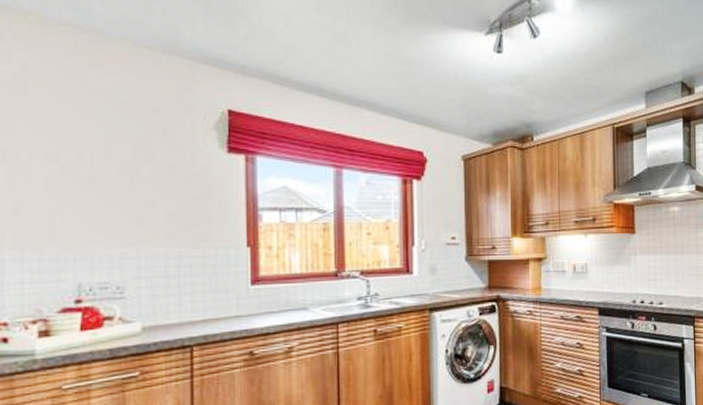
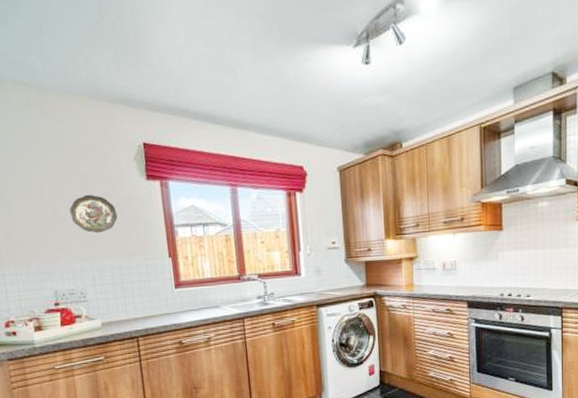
decorative plate: none [116,164,183,213] -> present [69,194,118,233]

